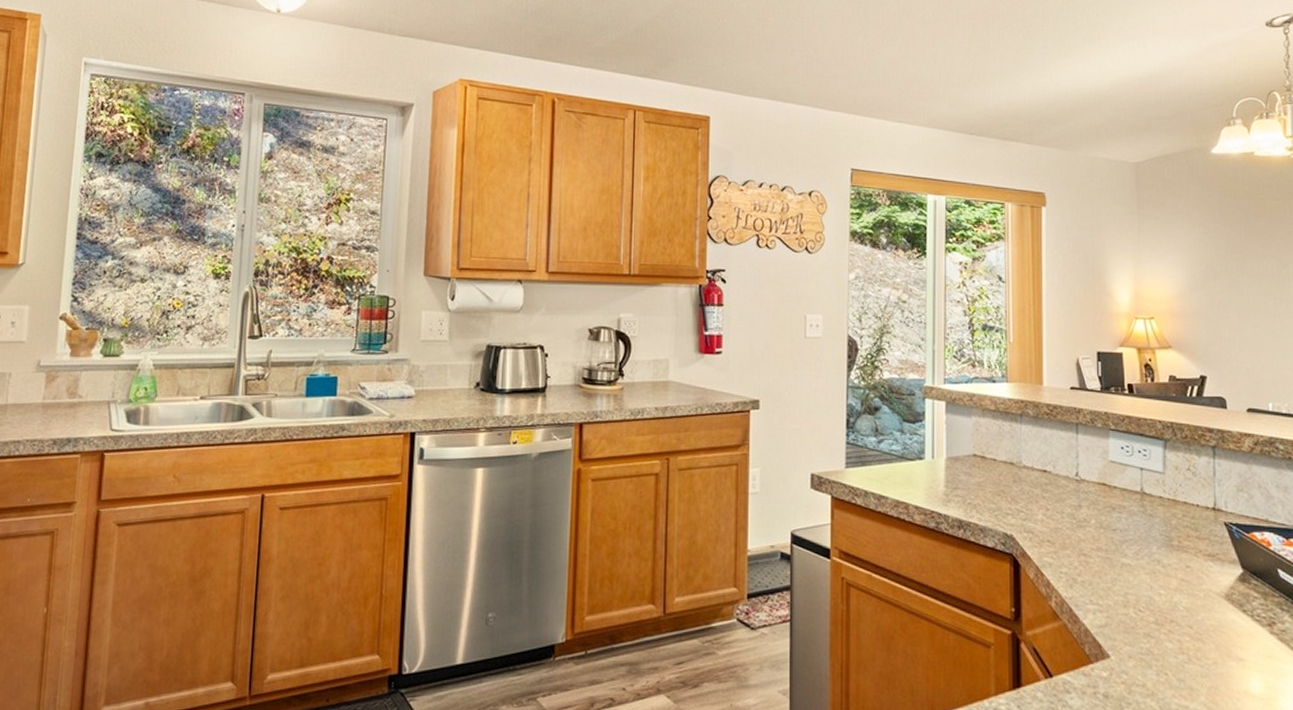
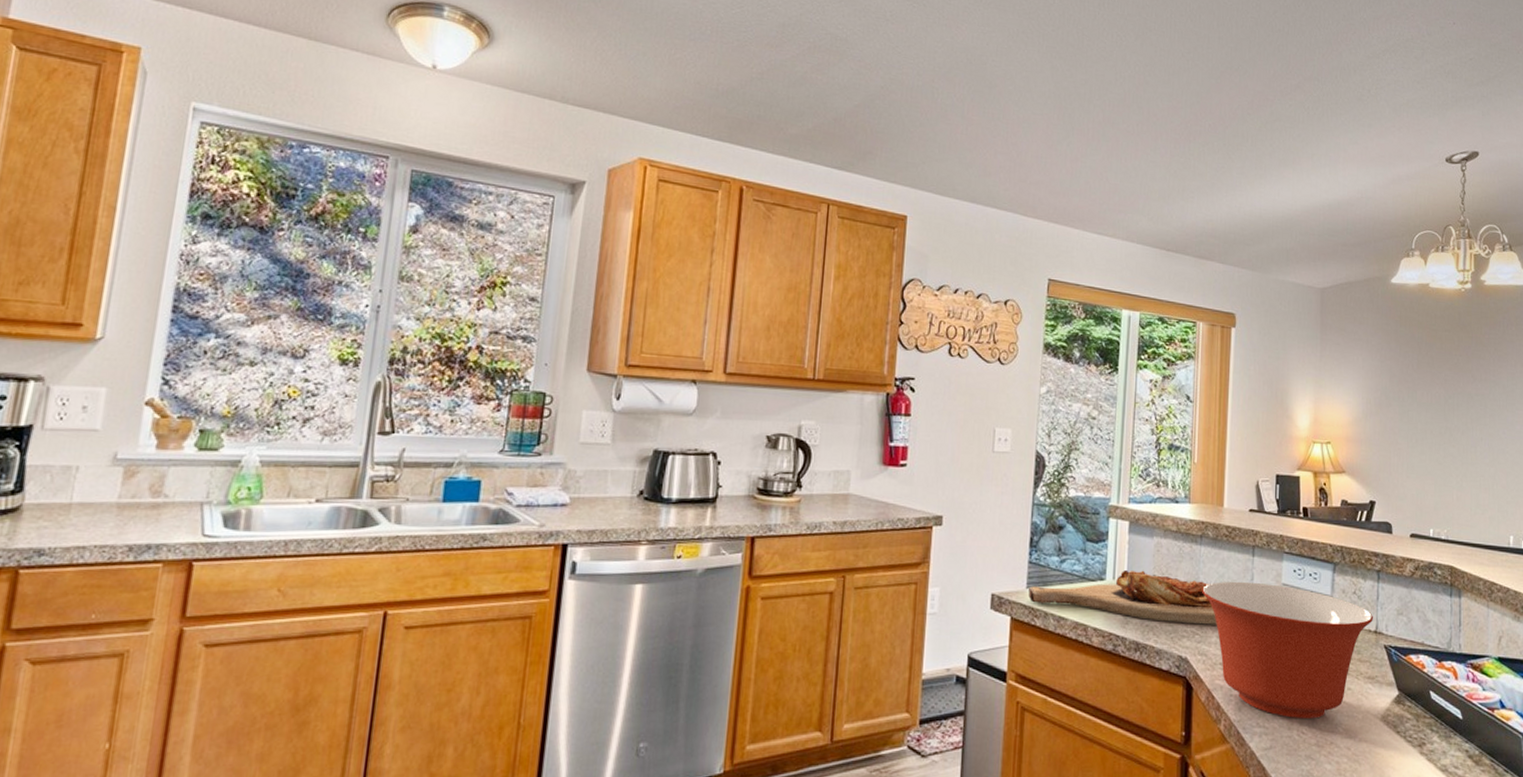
cutting board: none [848,448,1043,503] -> present [1028,569,1217,625]
mixing bowl: none [1025,459,1212,597] -> present [1202,581,1374,719]

